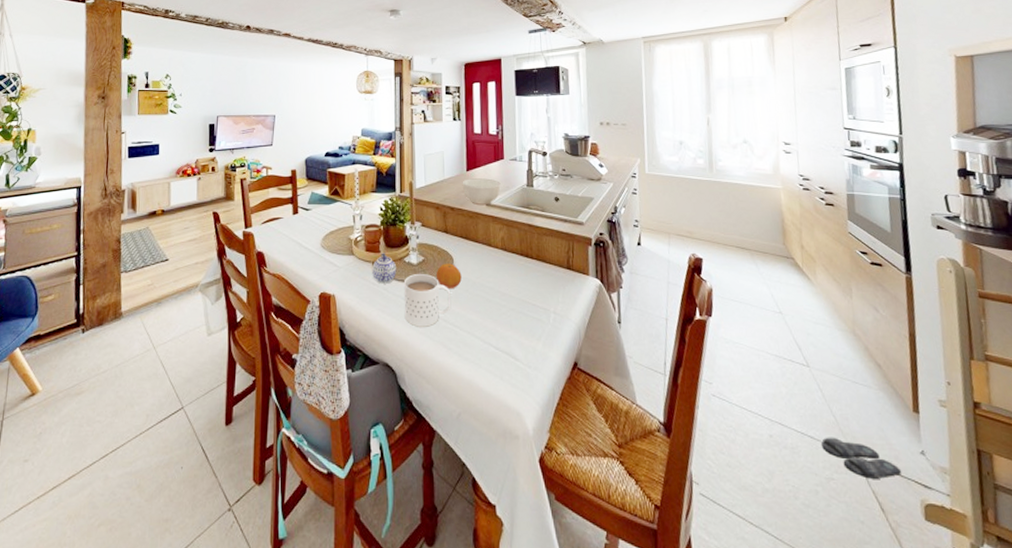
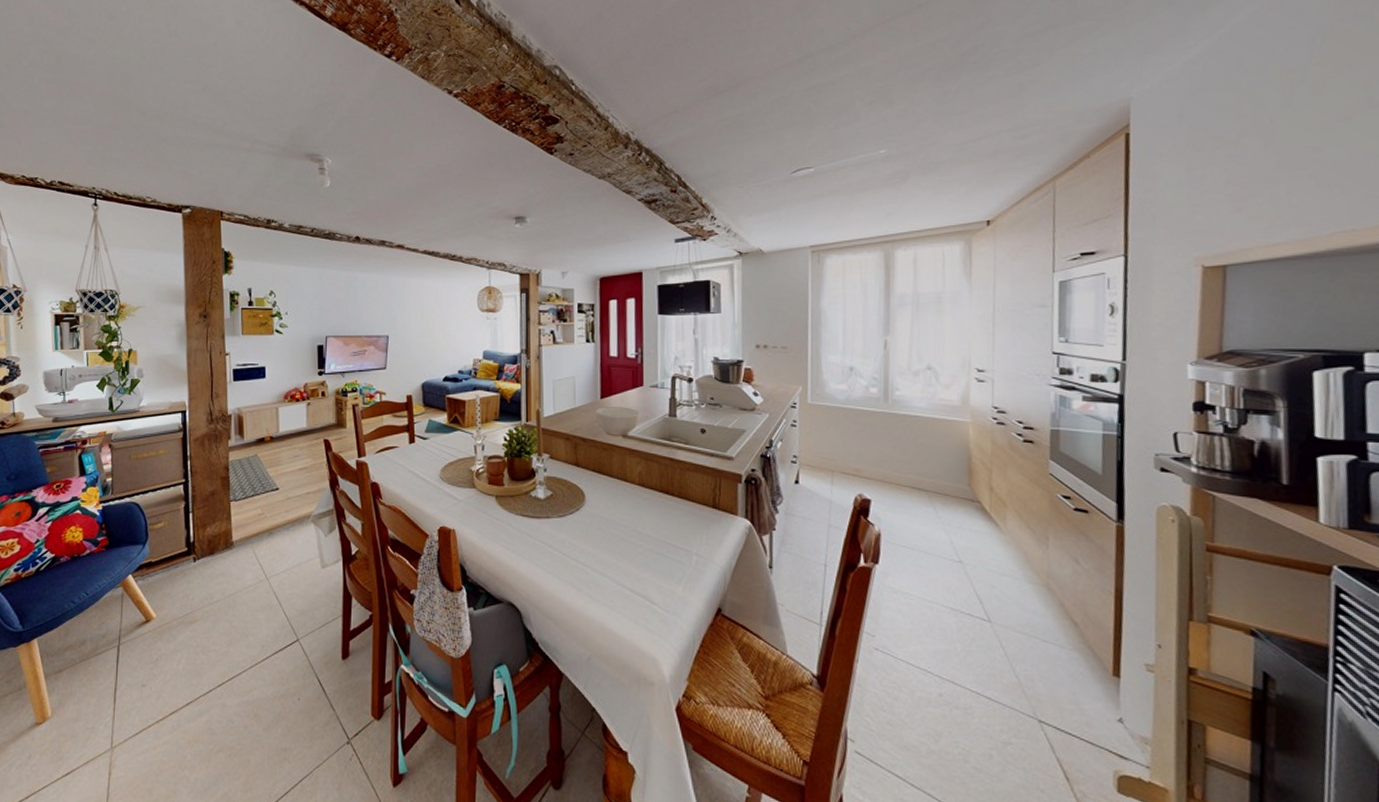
teapot: present [372,253,397,284] -> none [495,486,523,519]
mug: present [403,273,452,327] -> none [529,508,582,566]
fruit: present [435,263,462,288] -> none [565,499,594,526]
slippers: present [822,437,901,479] -> none [1000,698,1093,746]

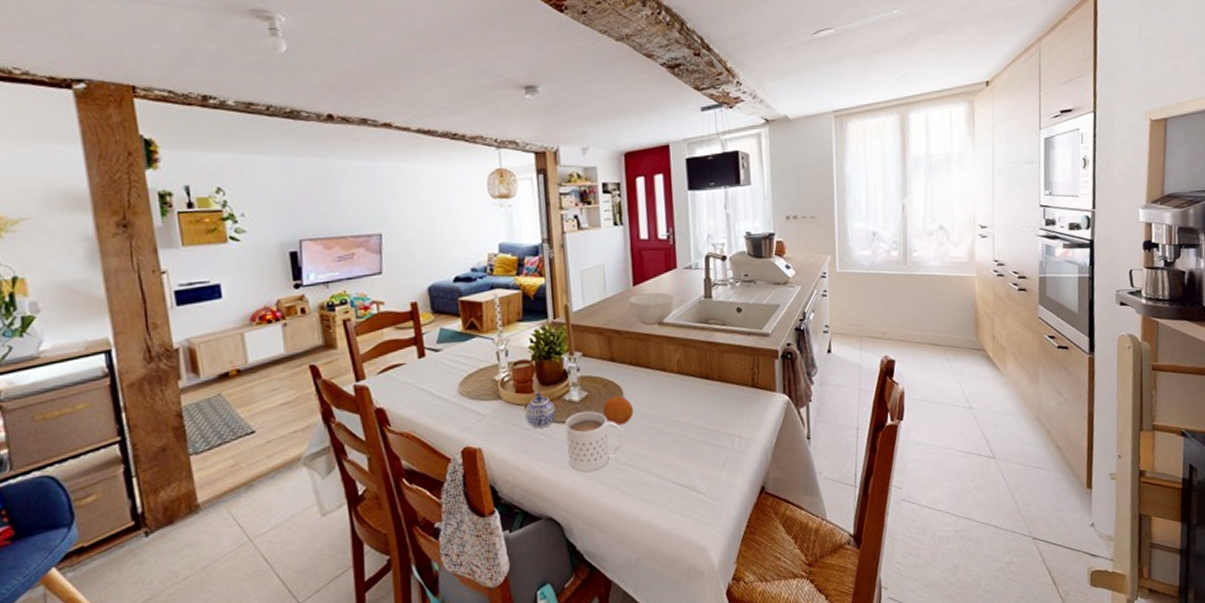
teapot: none [495,486,523,519] -> present [525,392,556,429]
mug: none [529,508,582,566] -> present [564,410,623,473]
fruit: none [565,499,594,526] -> present [602,396,634,425]

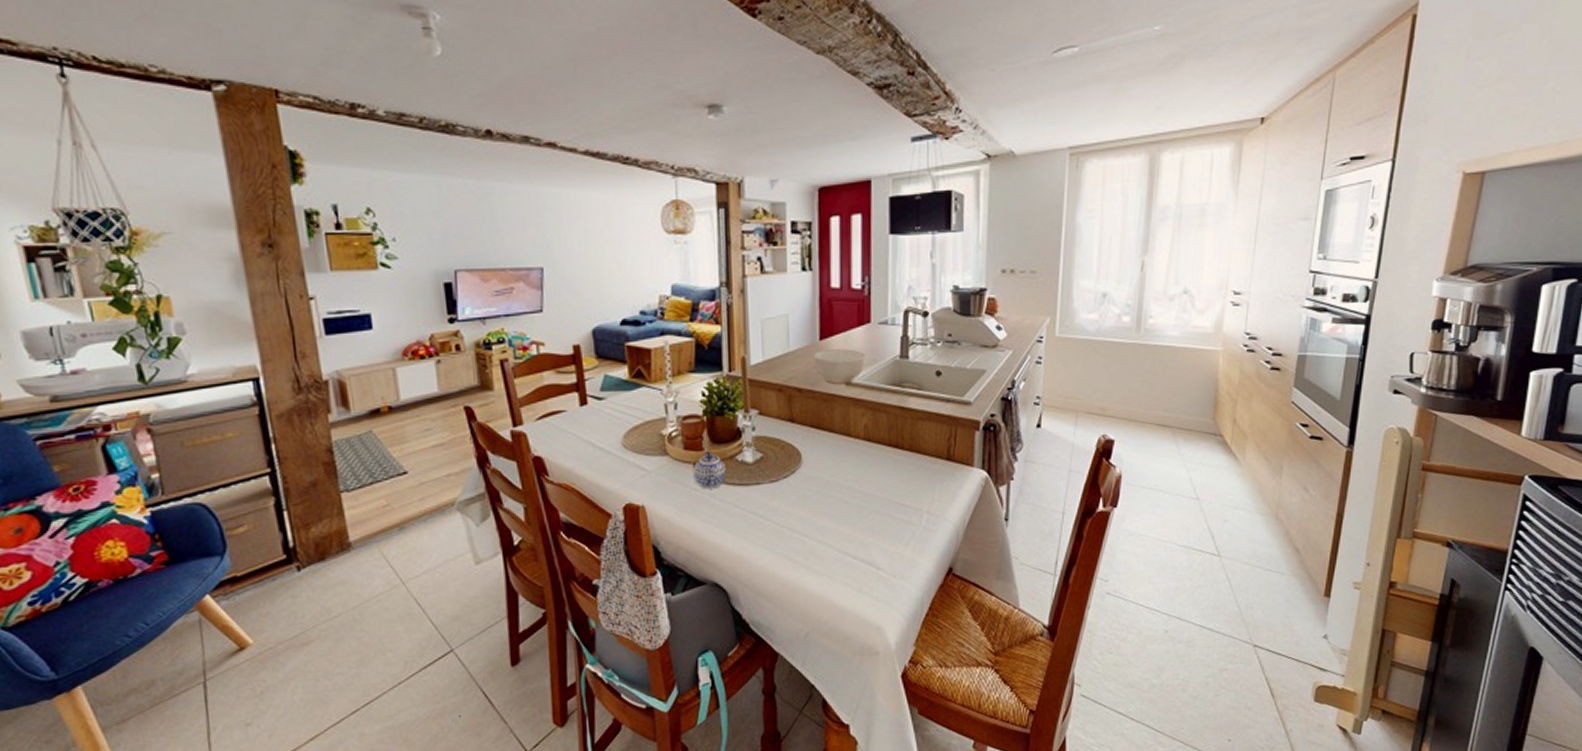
mug: present [564,410,623,473] -> none [735,473,798,539]
fruit: present [602,396,634,425] -> none [778,460,812,491]

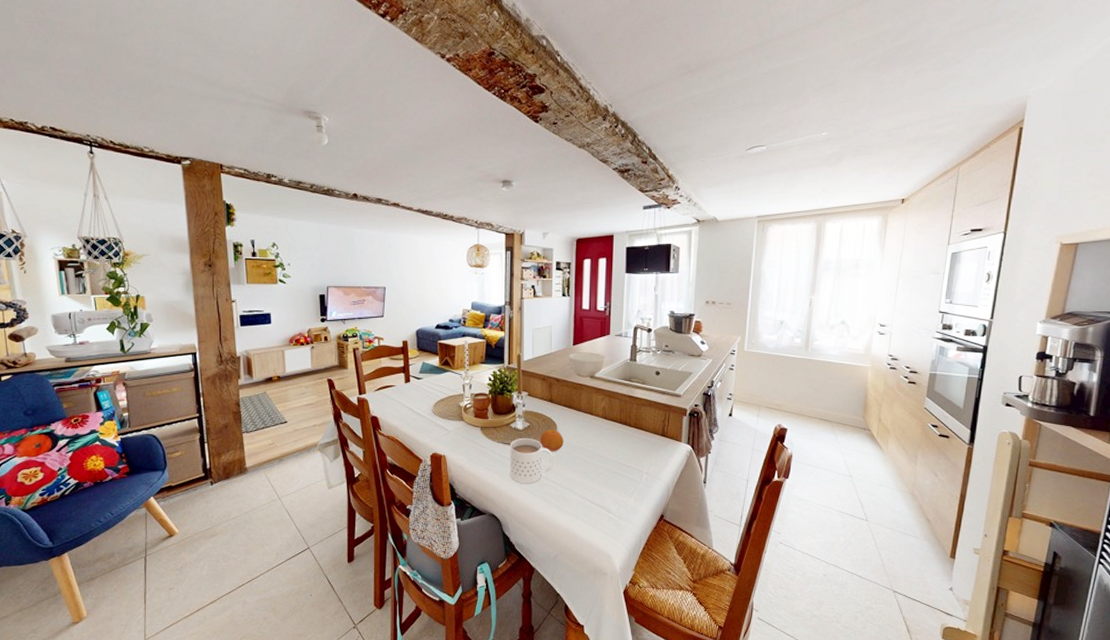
teapot: present [693,450,727,489] -> none [481,419,504,446]
mug: none [735,473,798,539] -> present [509,437,553,484]
fruit: none [778,460,812,491] -> present [539,429,564,451]

